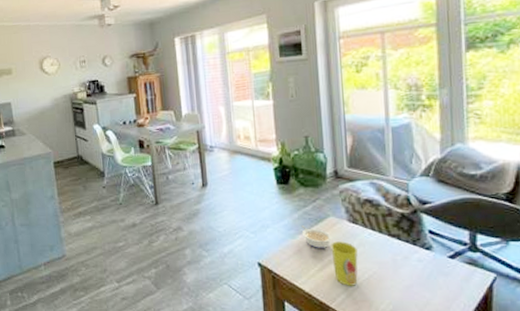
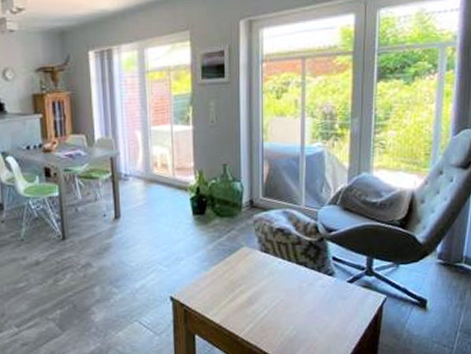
legume: present [301,225,333,248] -> none [215,257,245,279]
cup: present [331,241,358,286] -> none [243,271,267,315]

